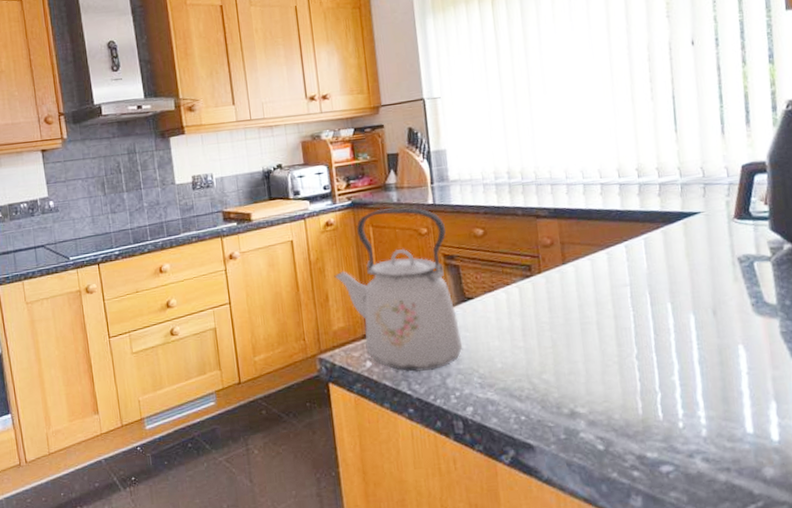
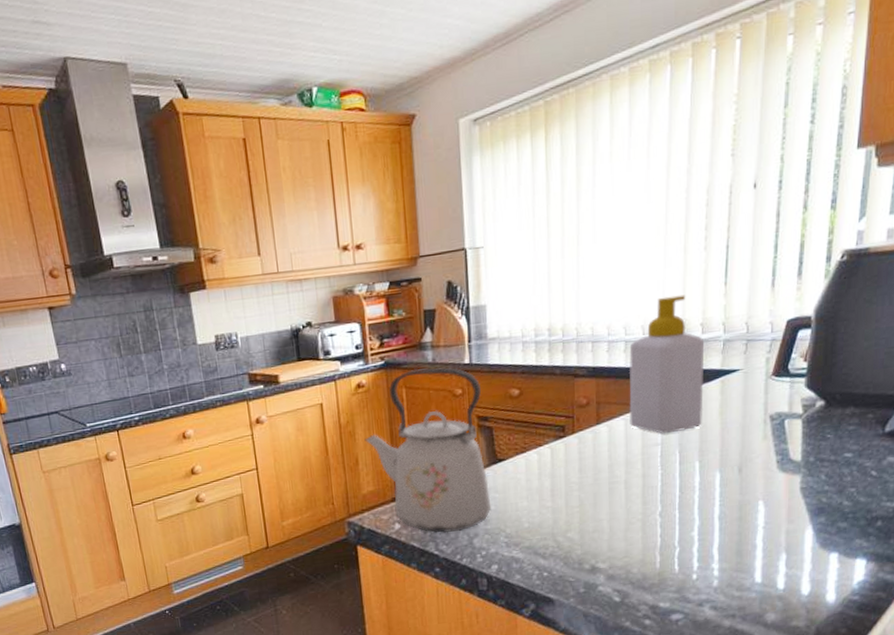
soap bottle: none [588,141,669,275] -> present [628,294,705,434]

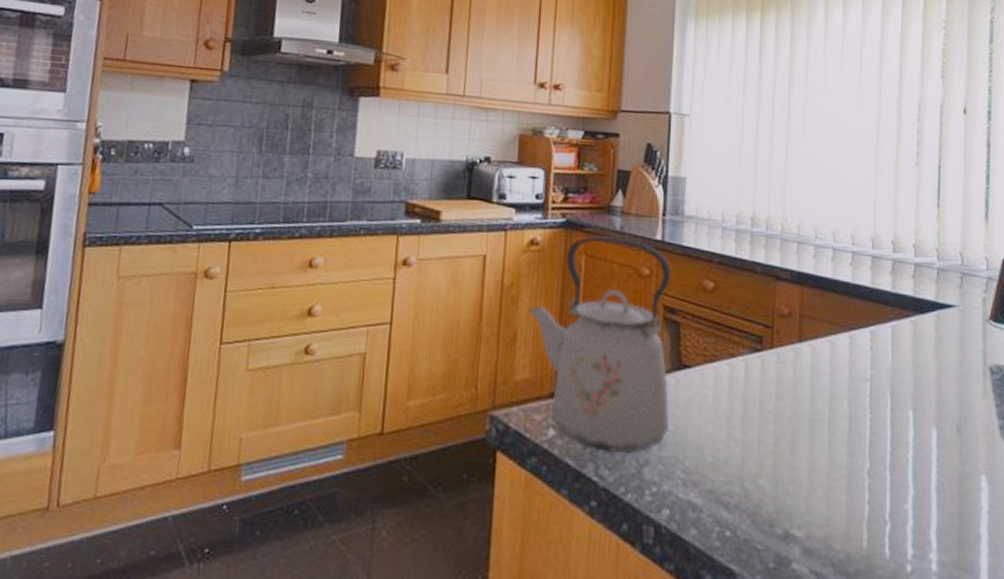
soap bottle: present [628,294,705,434] -> none [836,207,918,369]

